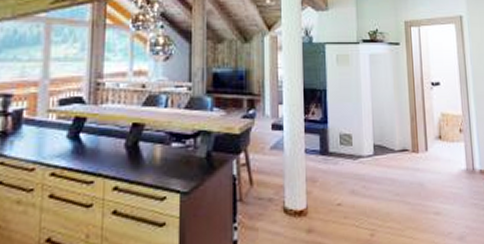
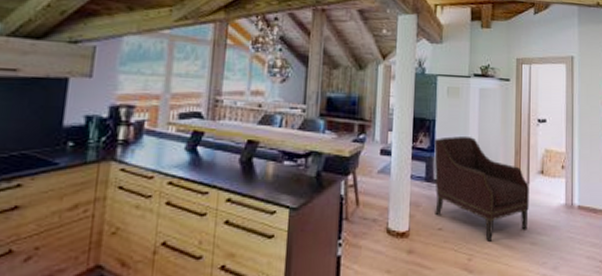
armchair: none [327,104,430,216] -> present [434,135,529,243]

